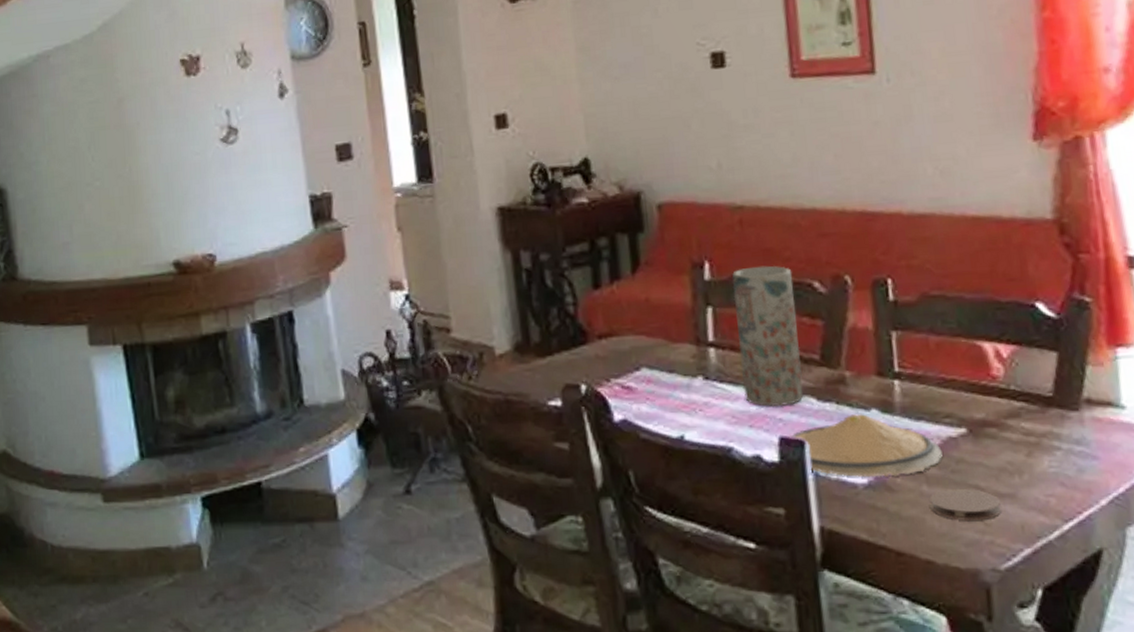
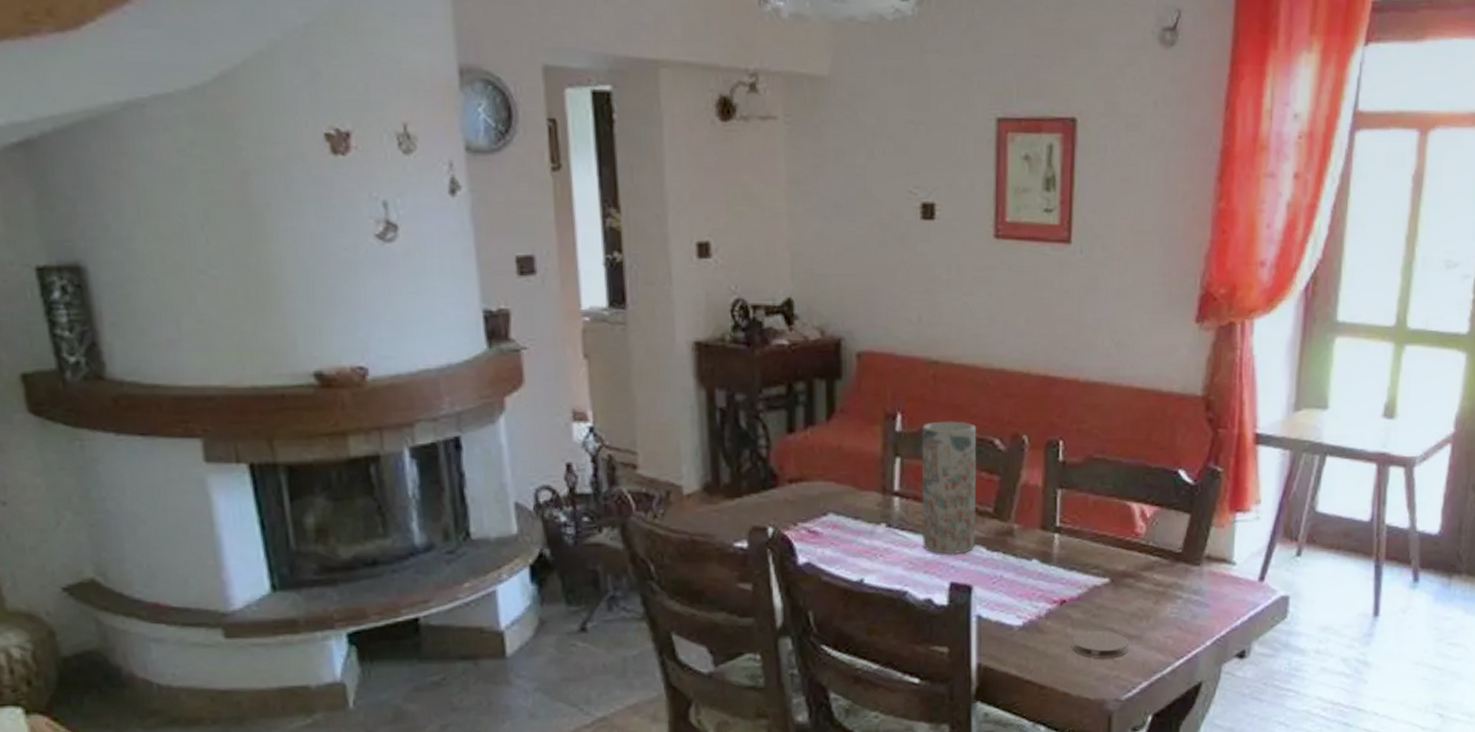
plate: present [788,414,943,478] -> none [958,563,1087,620]

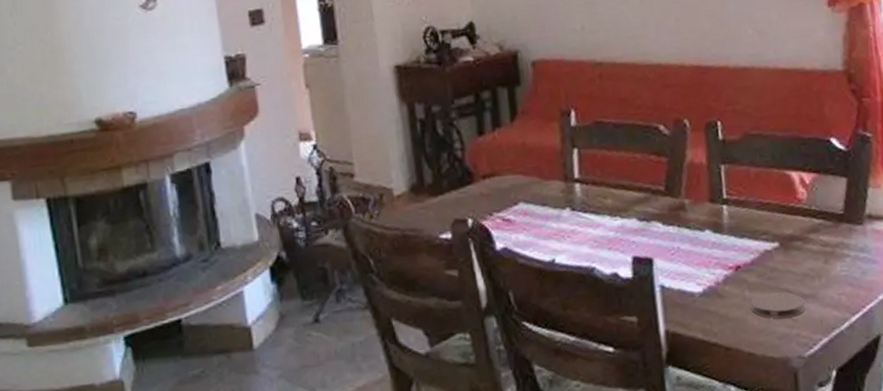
vase: present [921,421,977,554] -> none [593,112,651,232]

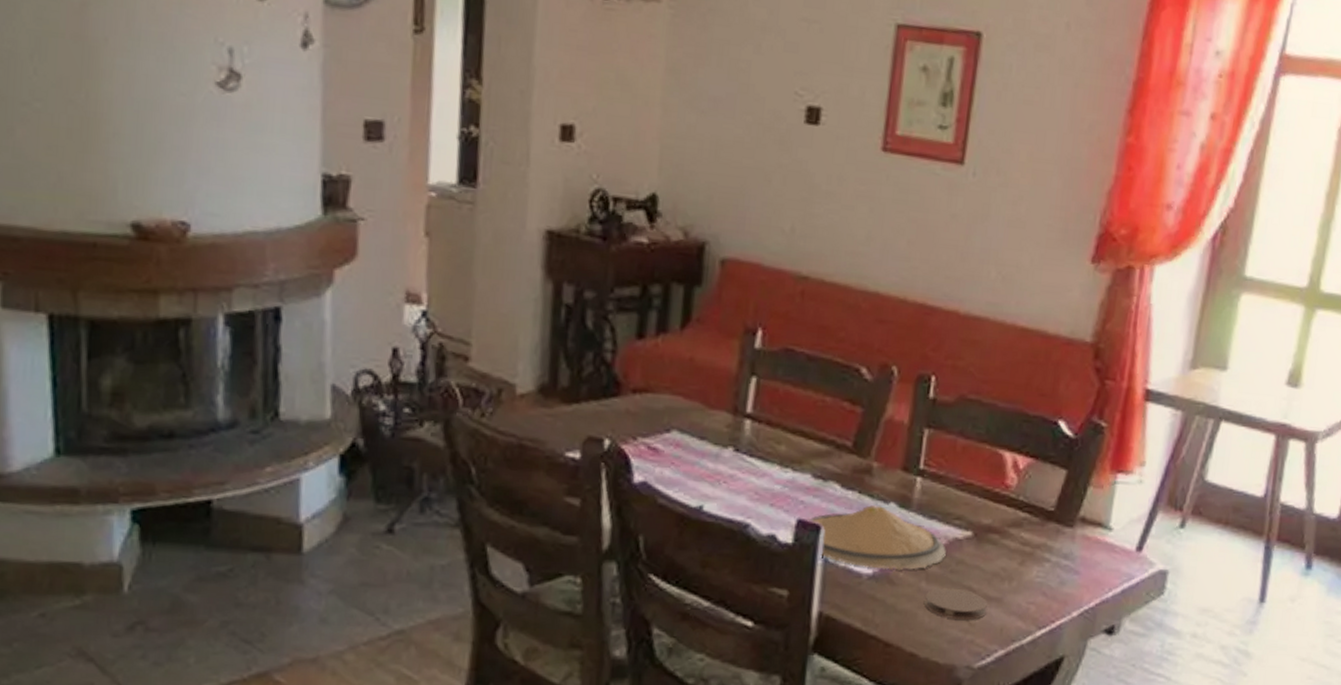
plate: none [640,234,761,287] -> present [806,505,946,571]

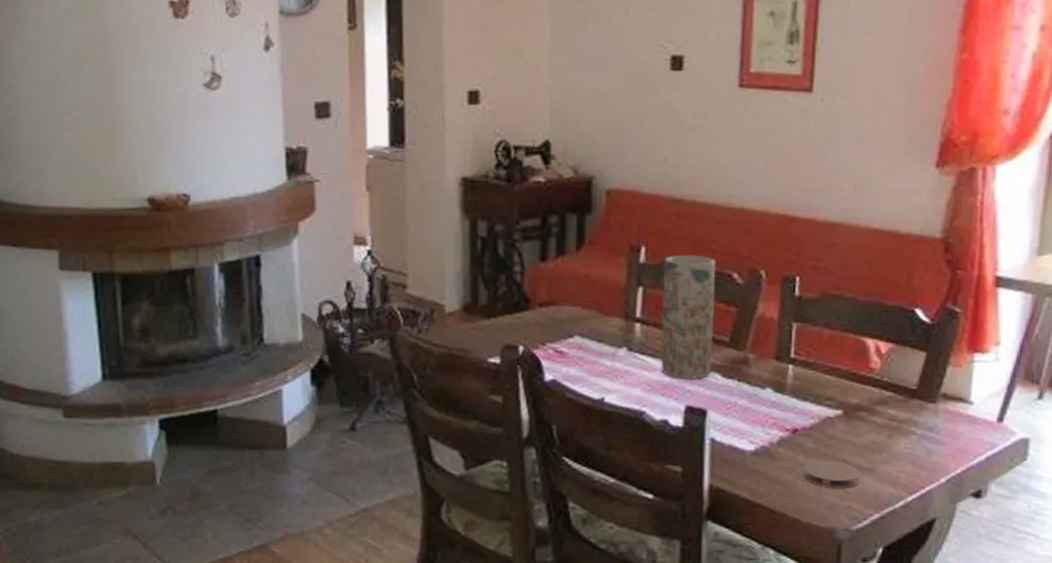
vase: none [771,342,843,489] -> present [660,254,716,379]
plate: present [806,505,946,571] -> none [693,391,820,447]

